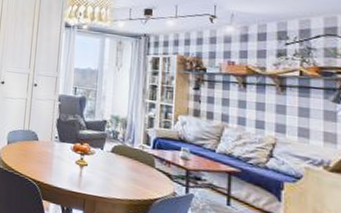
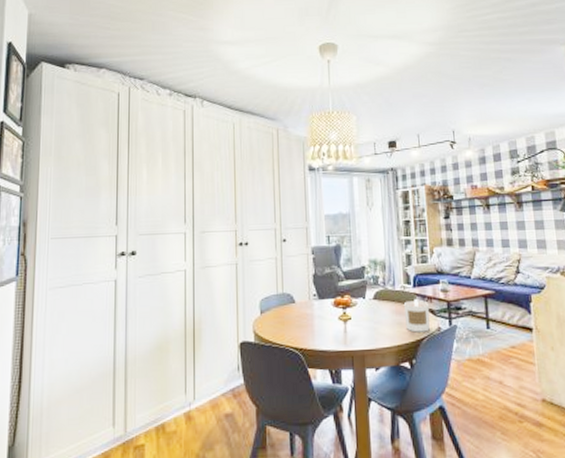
candle: none [140,159,167,194] -> present [403,298,430,333]

